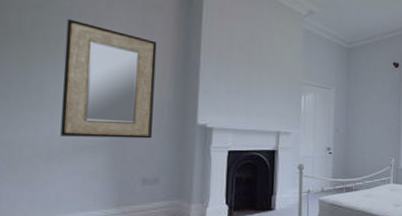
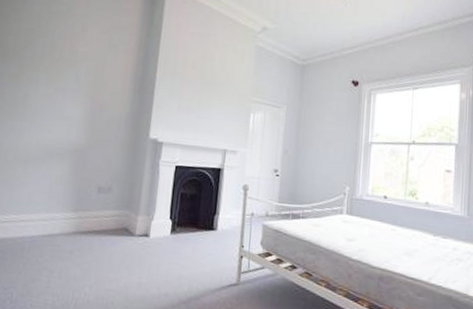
home mirror: present [60,18,157,139] -> none [36,40,120,150]

